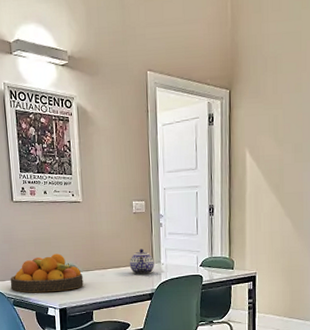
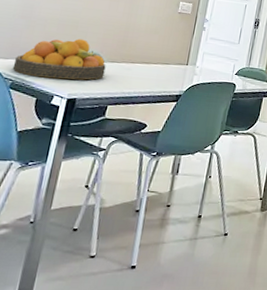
teapot: present [129,249,155,275] -> none [161,48,190,75]

